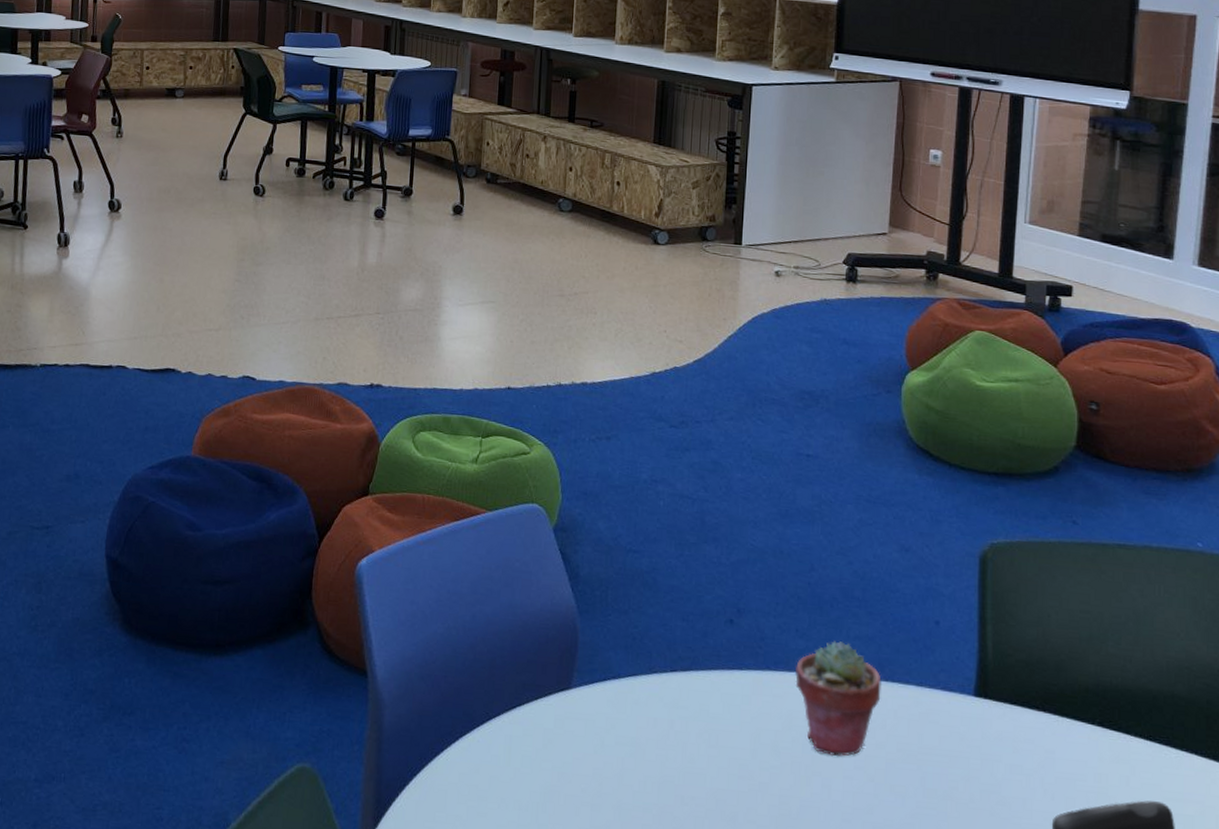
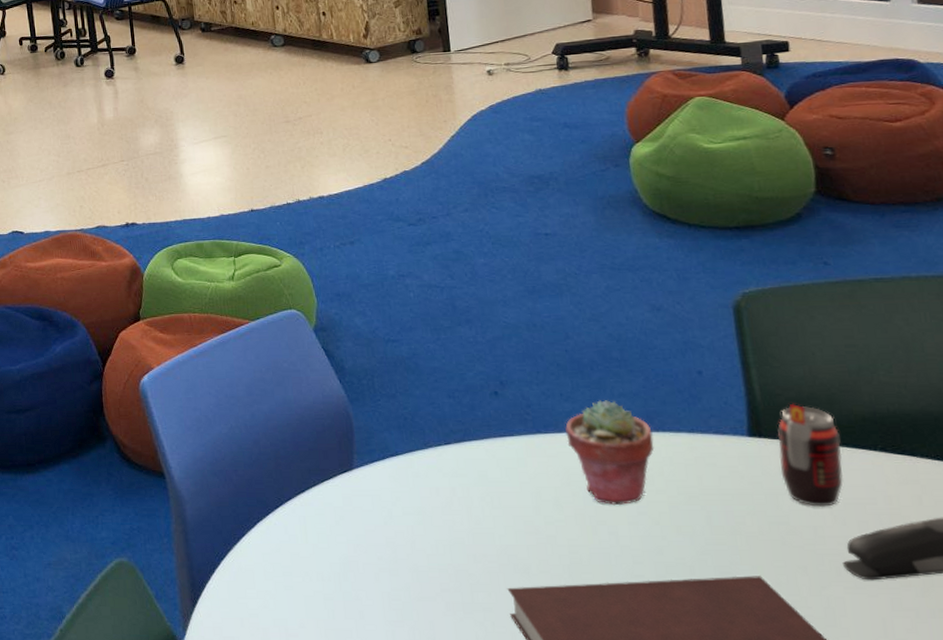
beverage can: none [1000,665,1062,779] -> present [777,403,843,507]

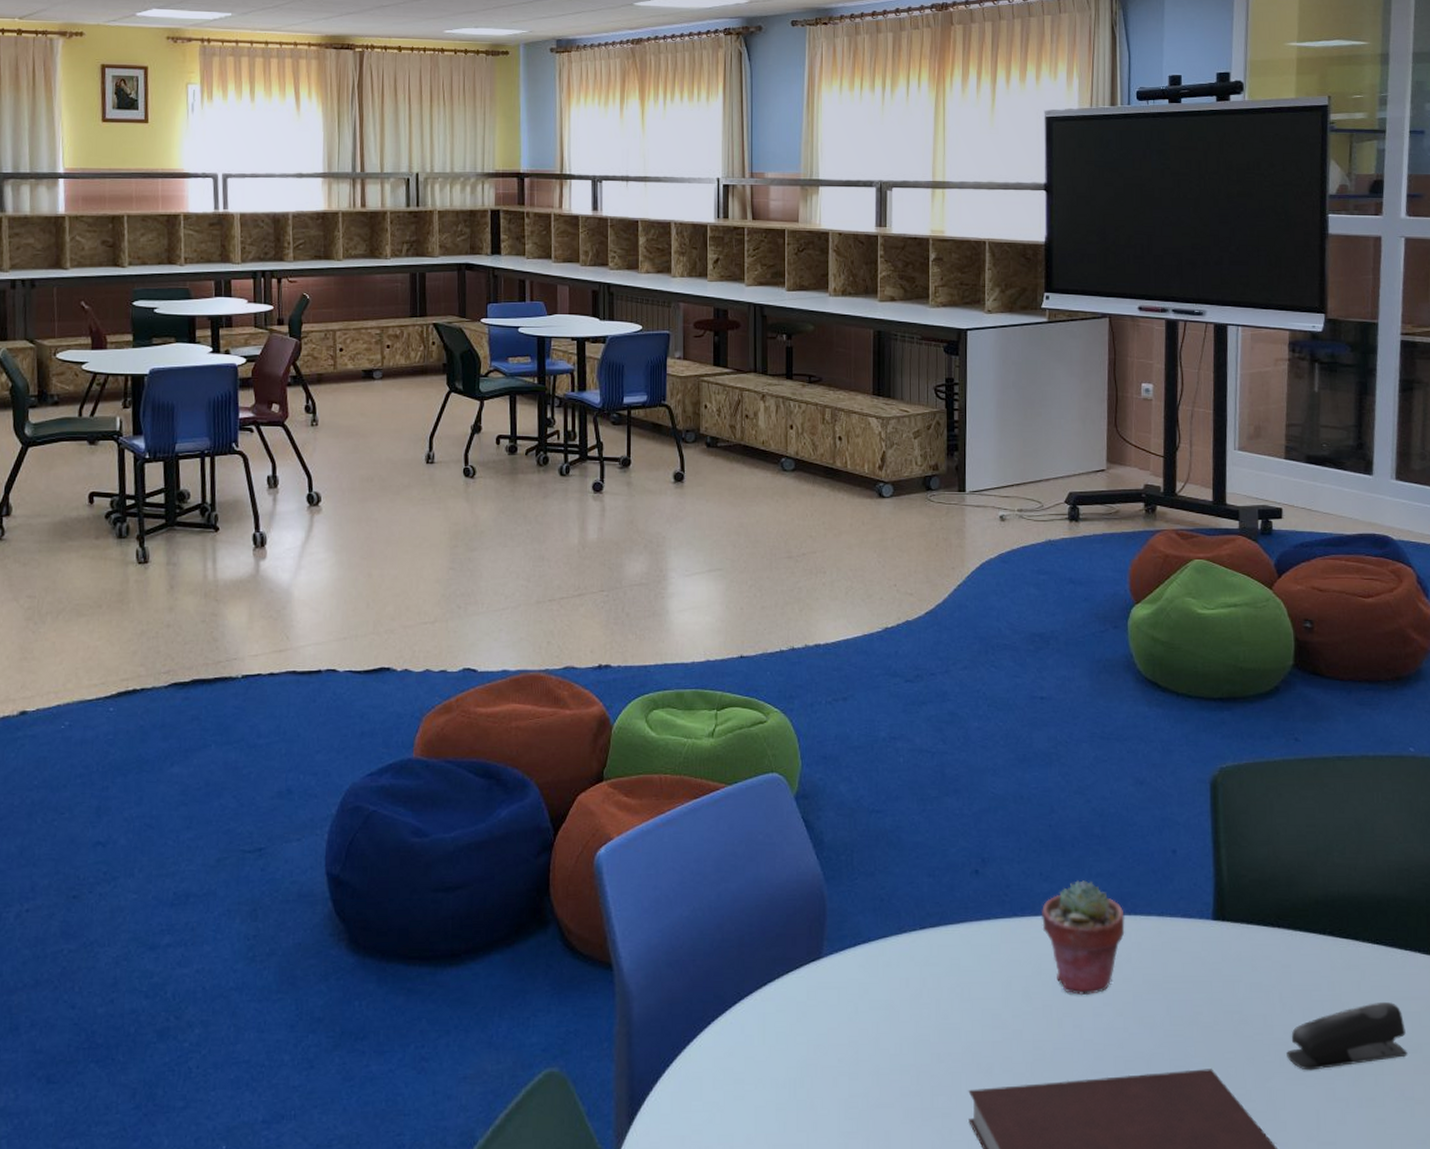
beverage can: present [777,403,843,507] -> none [1239,885,1295,994]

